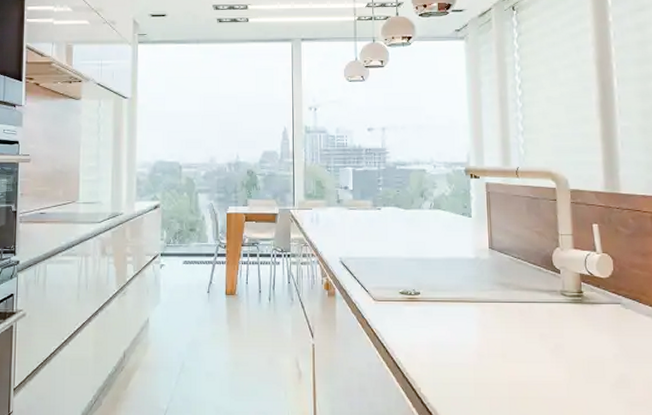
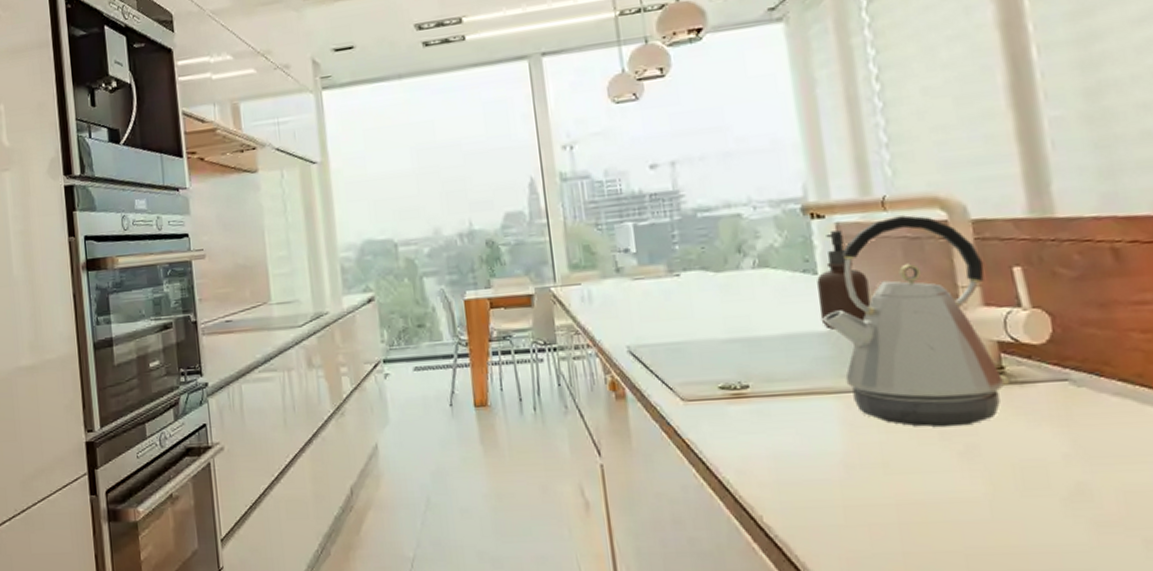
soap dispenser: none [470,188,504,257] -> present [817,230,871,330]
kettle: none [472,182,586,331] -> present [822,215,1011,428]

